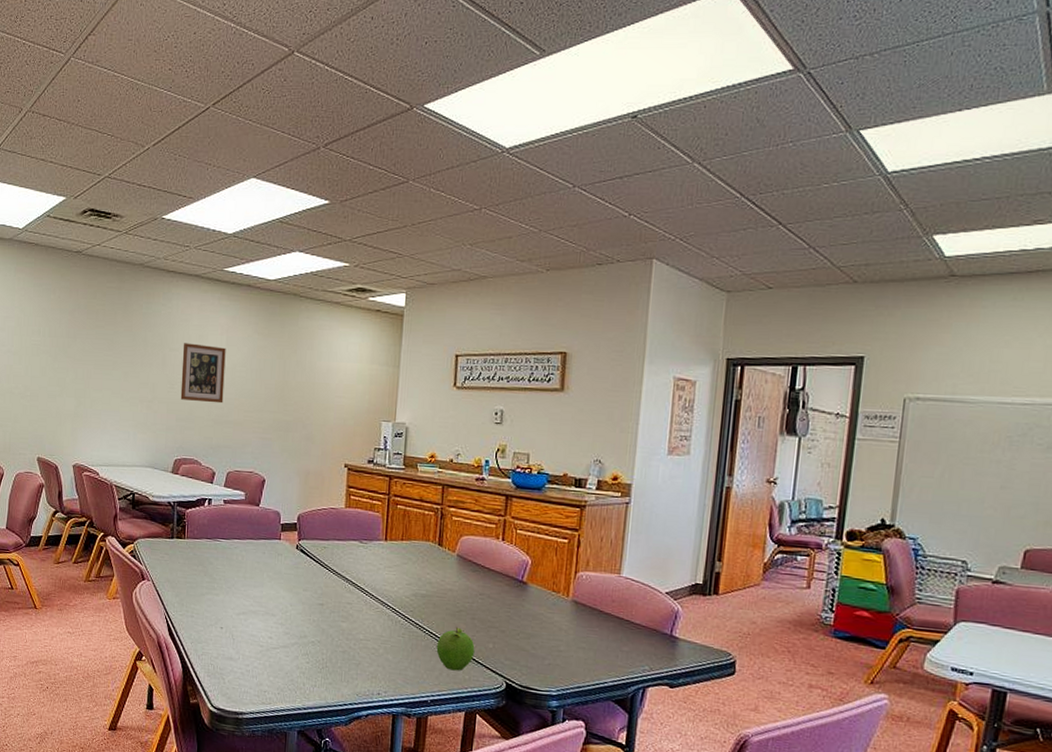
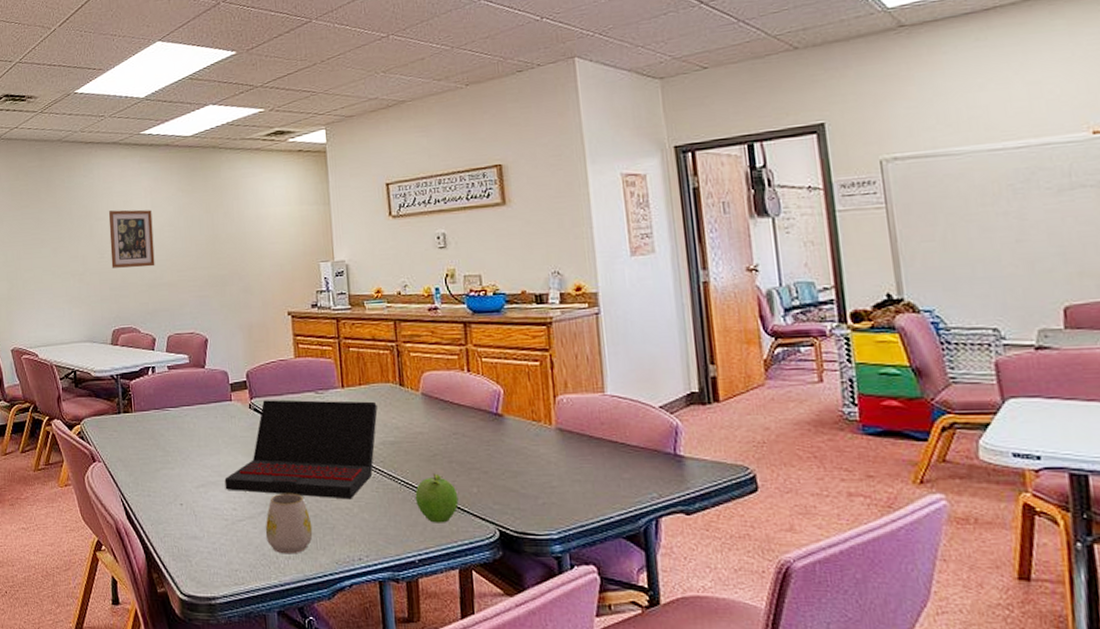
laptop: none [264,543,415,641] -> present [224,399,378,500]
mug: none [296,628,340,683] -> present [265,493,313,554]

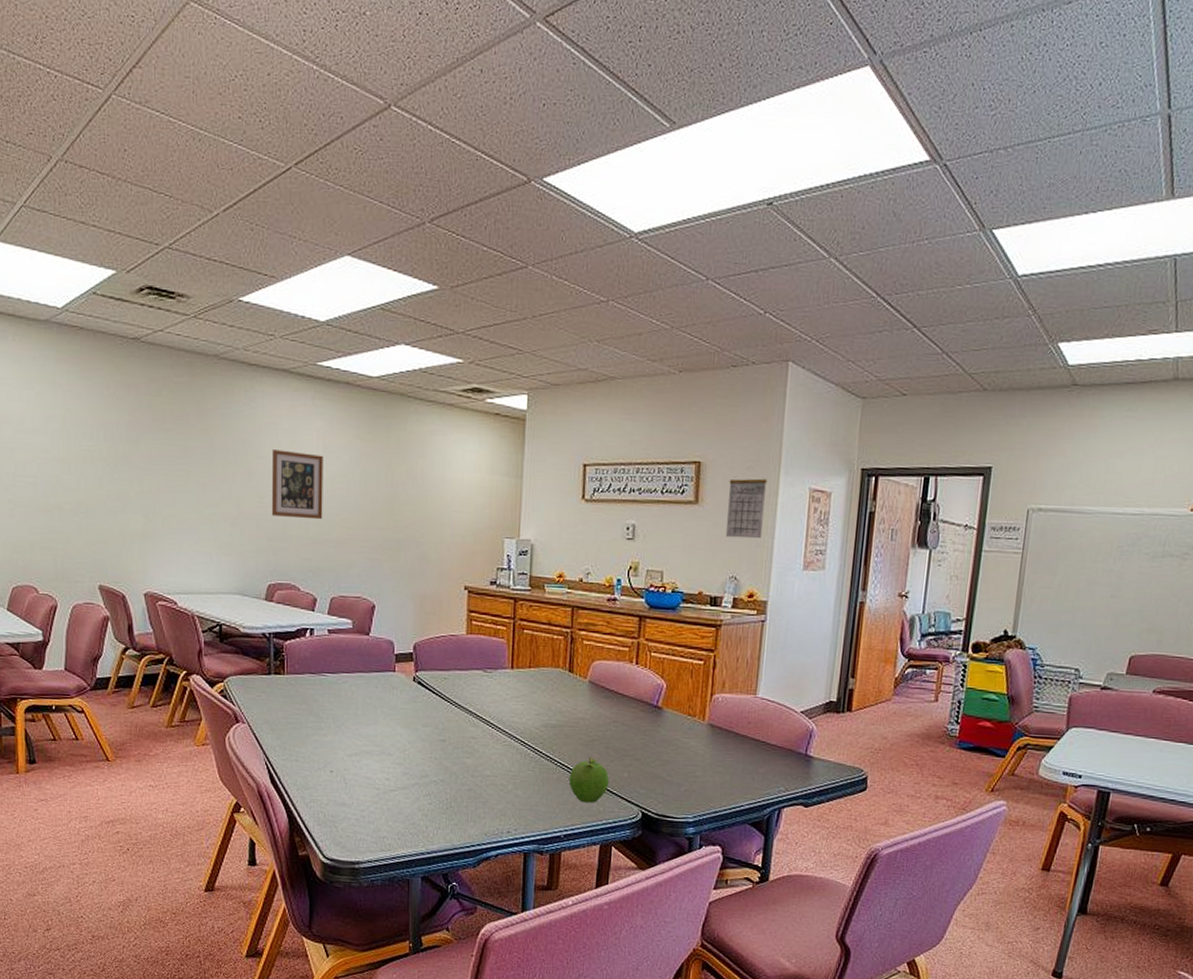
laptop: present [224,399,378,500] -> none [380,674,544,777]
mug: present [265,493,313,554] -> none [417,766,465,825]
calendar: none [534,161,579,234] -> present [725,466,768,539]

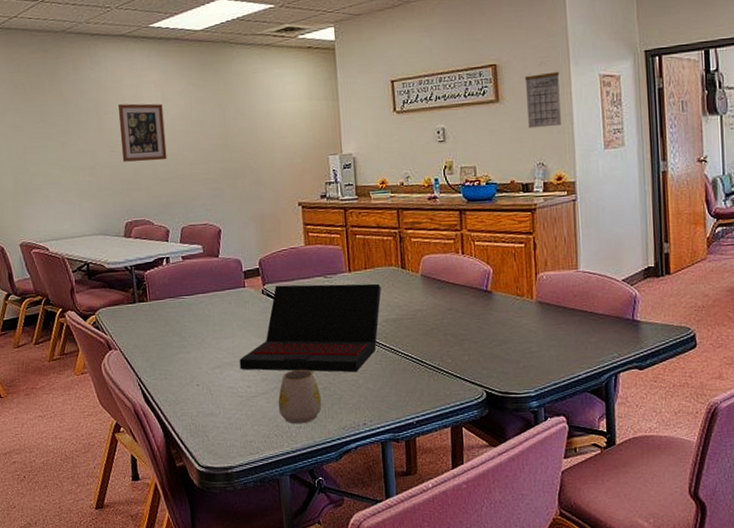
laptop: none [380,674,544,777] -> present [239,283,381,373]
mug: none [417,766,465,825] -> present [278,369,322,424]
fruit: present [569,757,609,803] -> none [414,345,452,389]

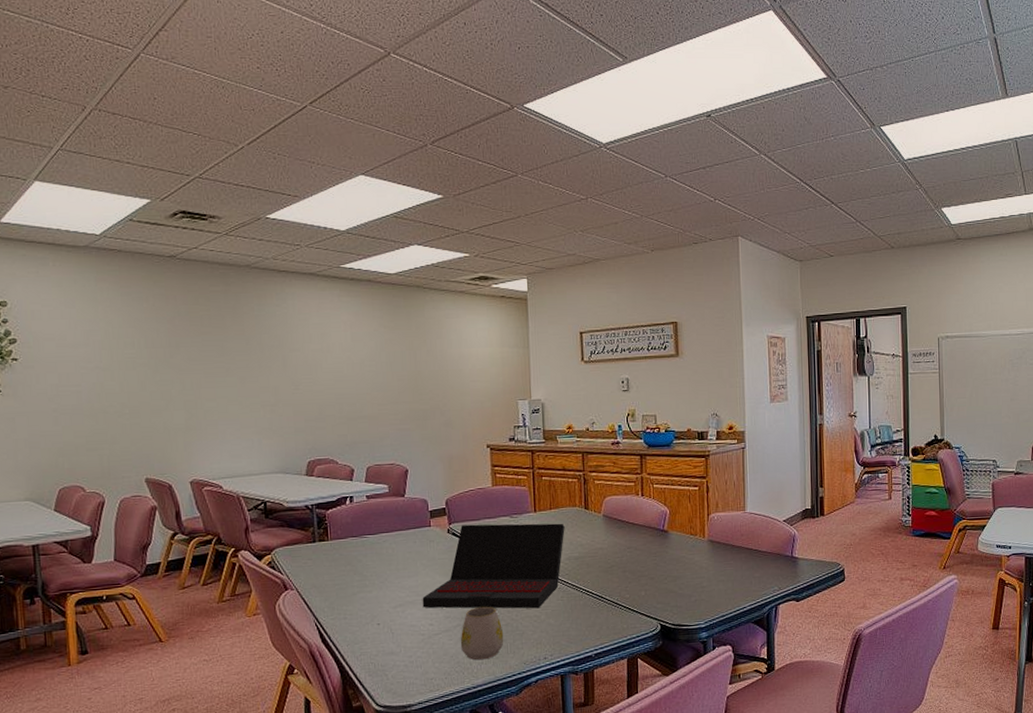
wall art: present [117,103,167,162] -> none [304,342,355,400]
calendar: present [524,62,561,129] -> none [702,322,733,382]

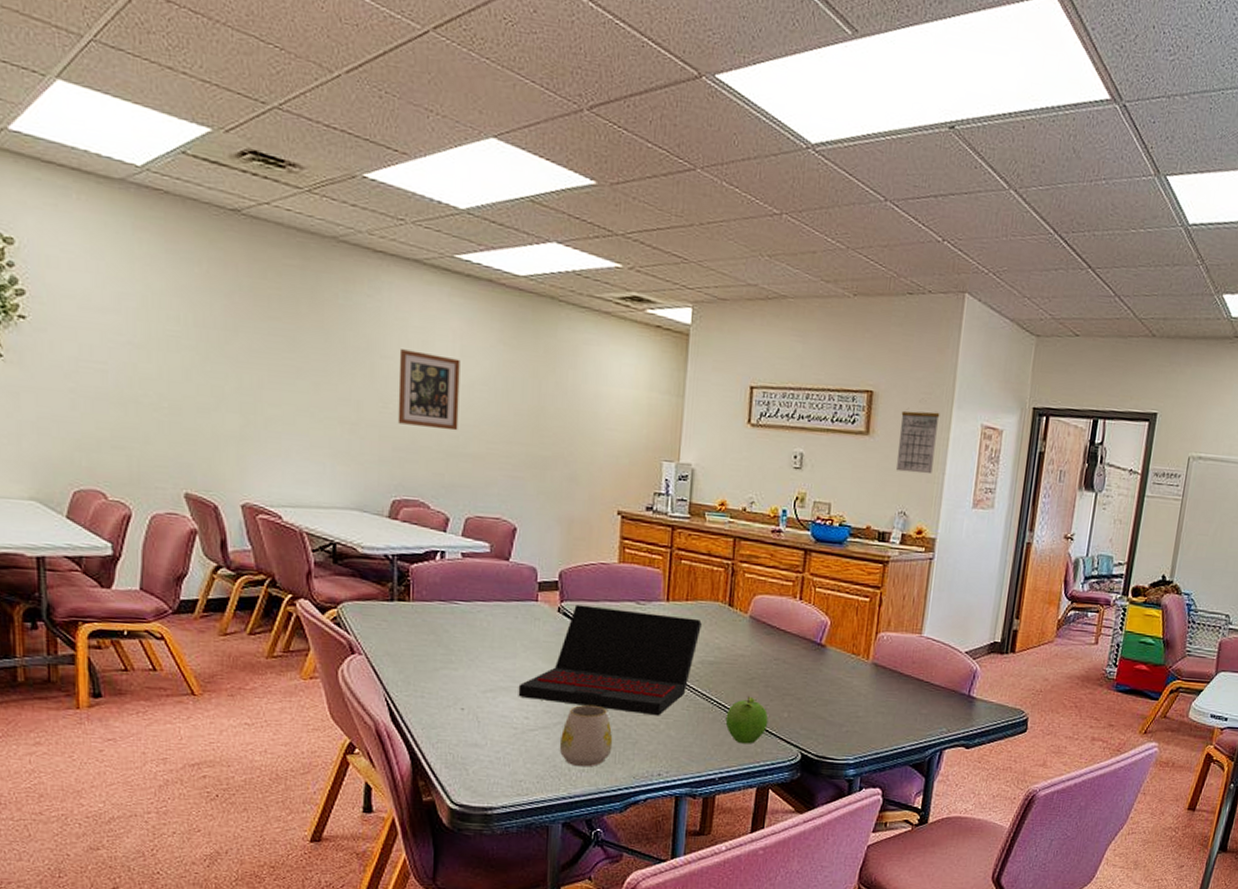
wall art: none [304,342,355,400] -> present [397,349,460,431]
fruit: none [594,582,629,623] -> present [725,696,769,744]
calendar: none [702,322,733,382] -> present [895,398,940,475]

